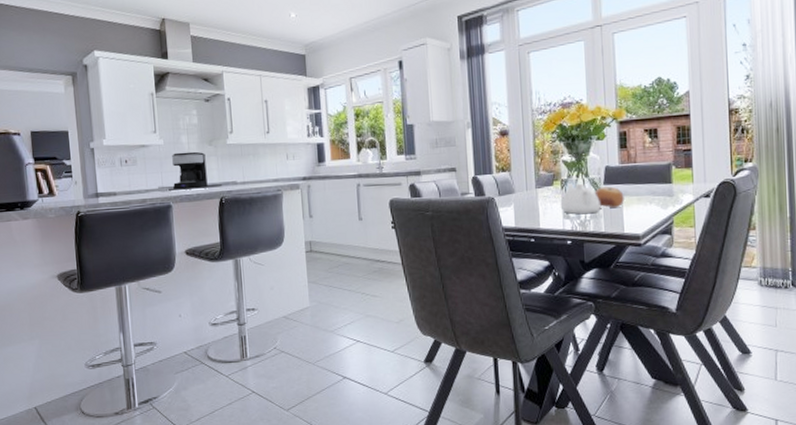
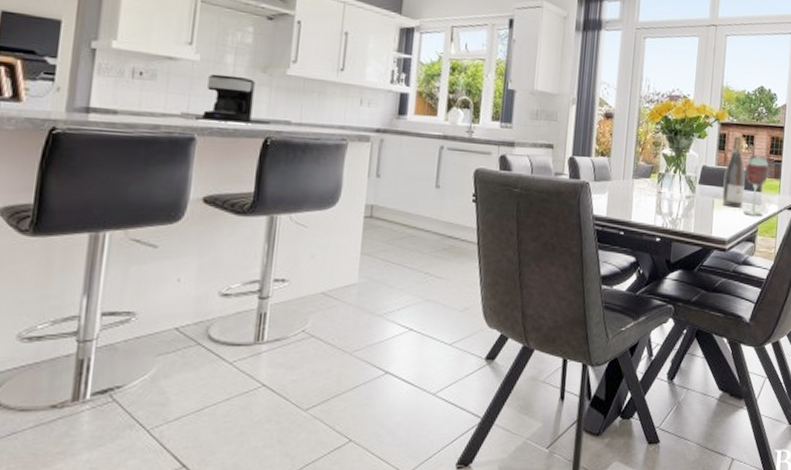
teapot: present [560,182,602,215] -> none [654,177,694,213]
fruit: present [594,186,624,209] -> none [689,186,716,210]
wine bottle: none [629,131,654,203] -> present [722,136,745,208]
wineglass: none [652,148,679,208] -> present [743,155,770,216]

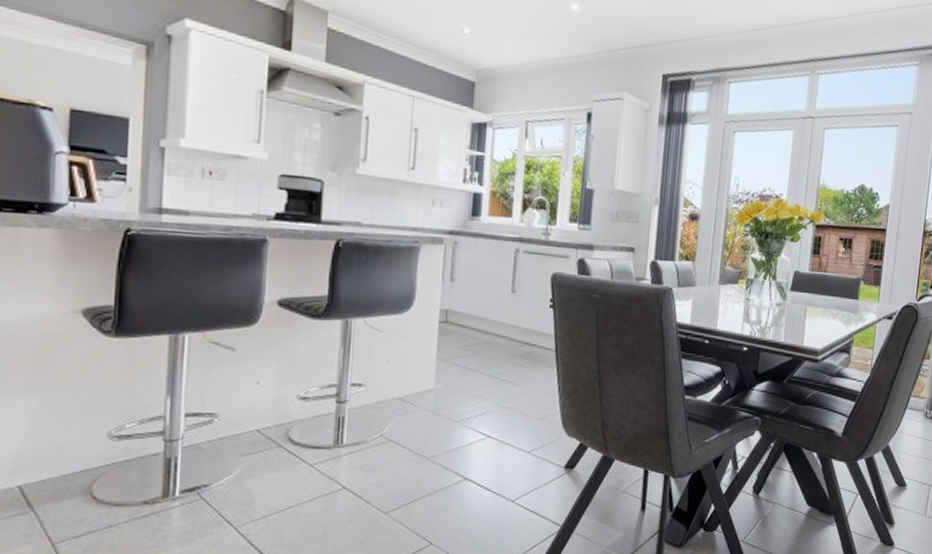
wine bottle: present [722,136,745,208] -> none [815,239,842,317]
wineglass: present [743,155,770,216] -> none [838,260,869,326]

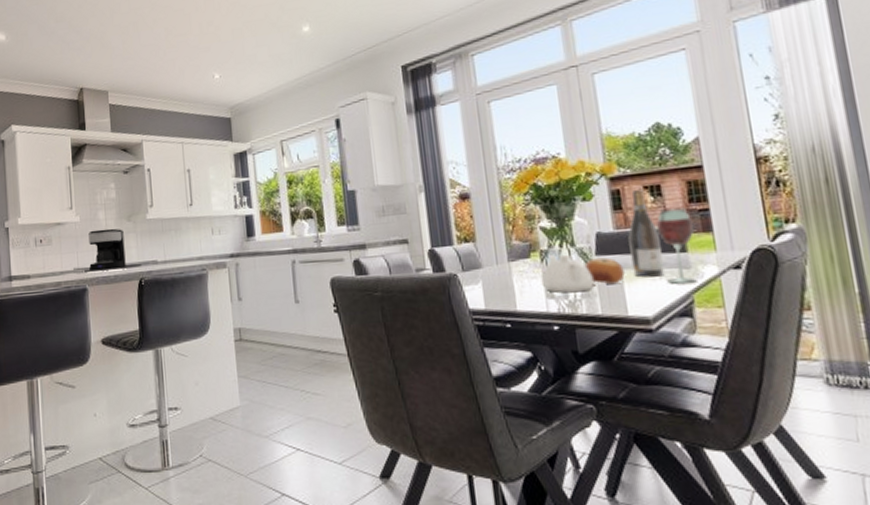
teapot: none [742,283,785,321] -> present [541,253,595,293]
fruit: none [779,293,809,318] -> present [584,257,625,285]
wine bottle: none [815,239,842,317] -> present [628,188,665,277]
wineglass: none [838,260,869,326] -> present [656,207,699,284]

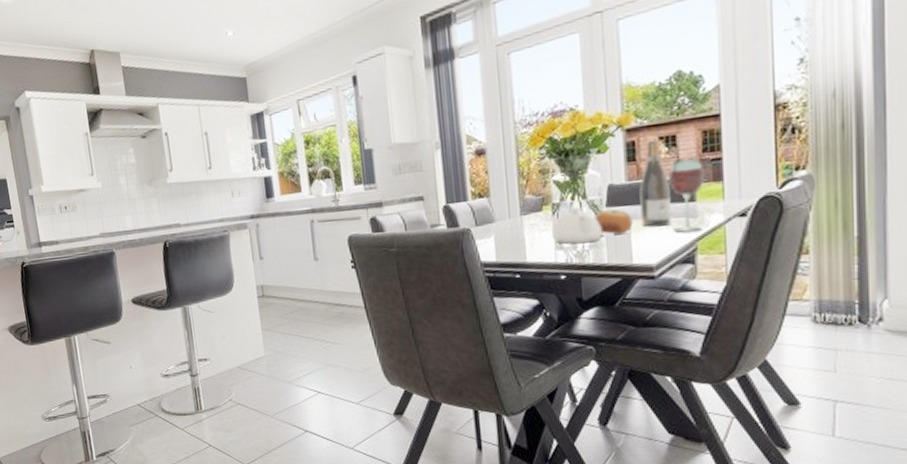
coffee maker: present [84,228,141,272] -> none [110,193,165,237]

